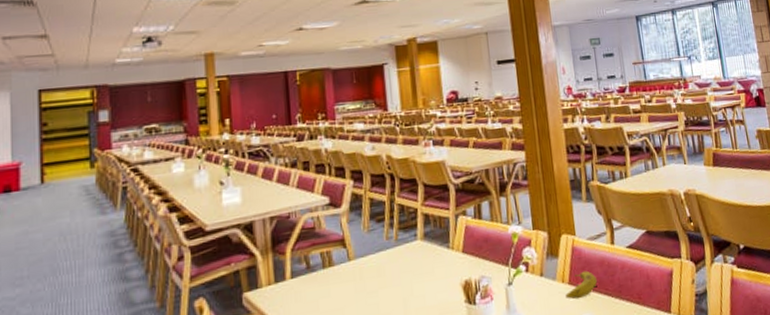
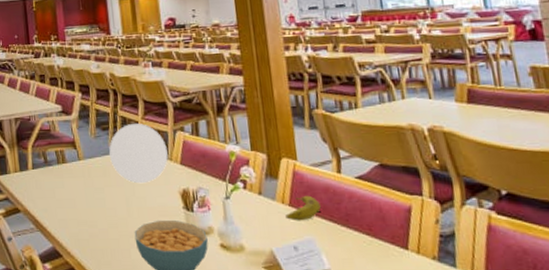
plate: none [384,210,449,281] -> present [109,123,168,184]

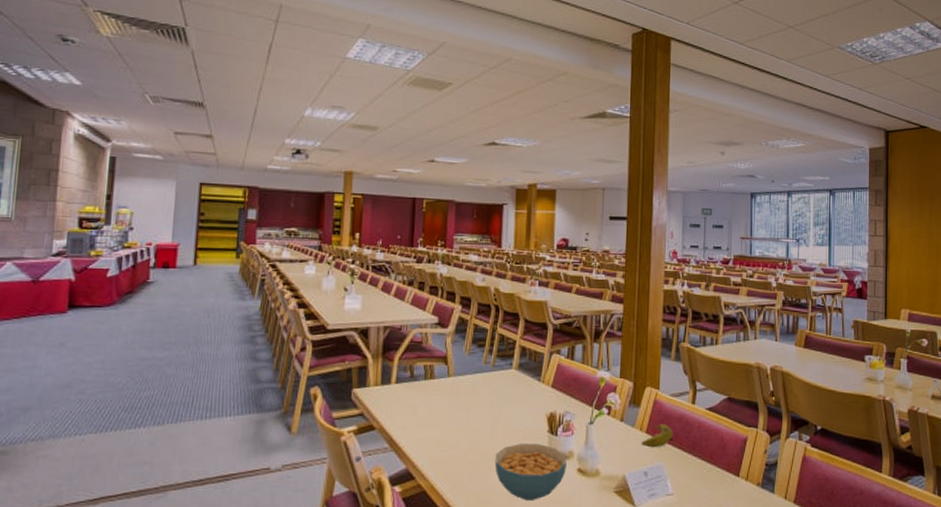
plate: present [109,123,168,184] -> none [482,343,541,405]

